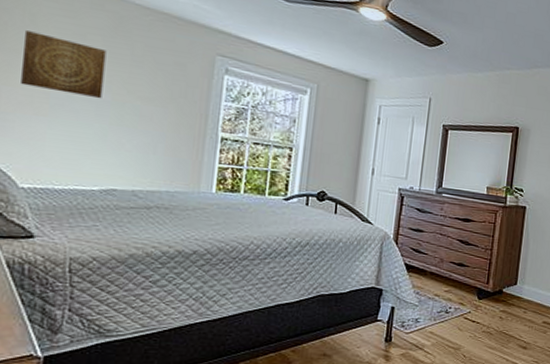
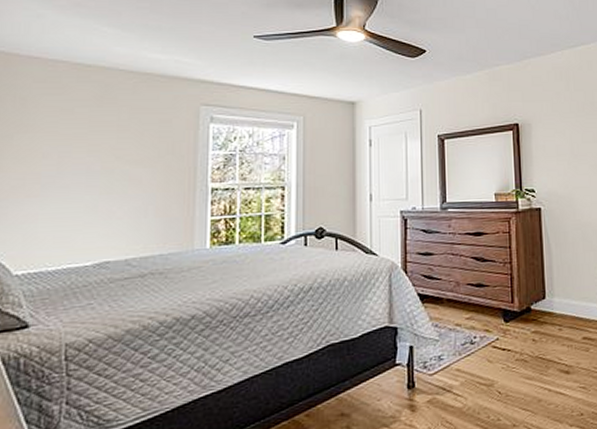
wall art: present [19,31,107,99] -> none [12,115,94,170]

